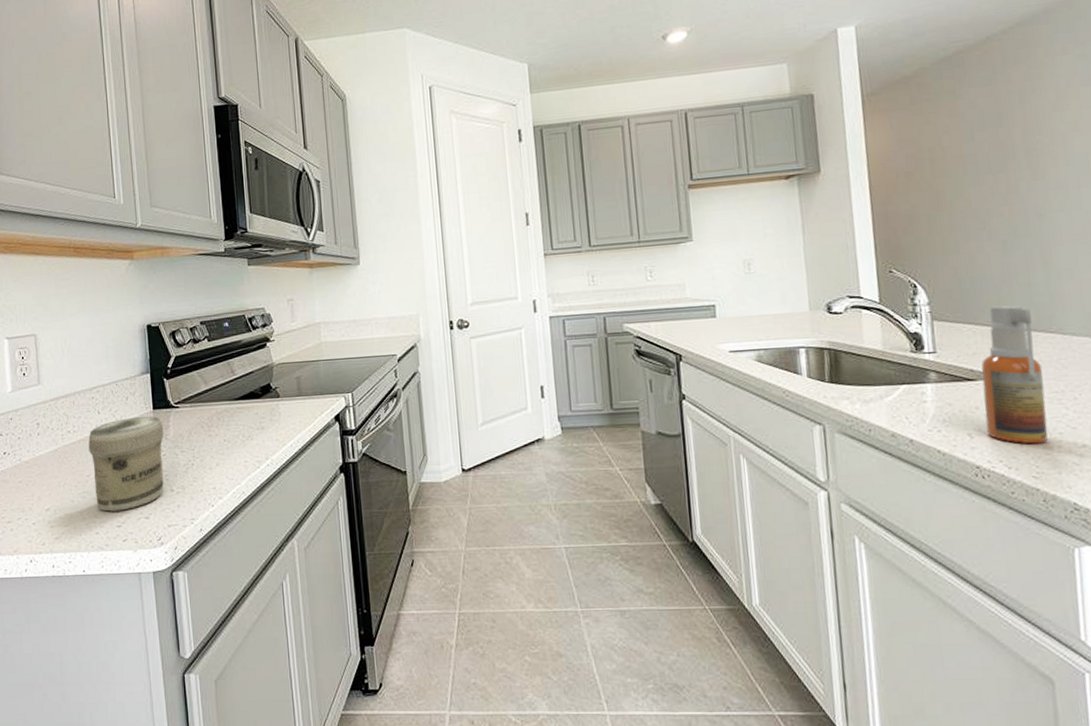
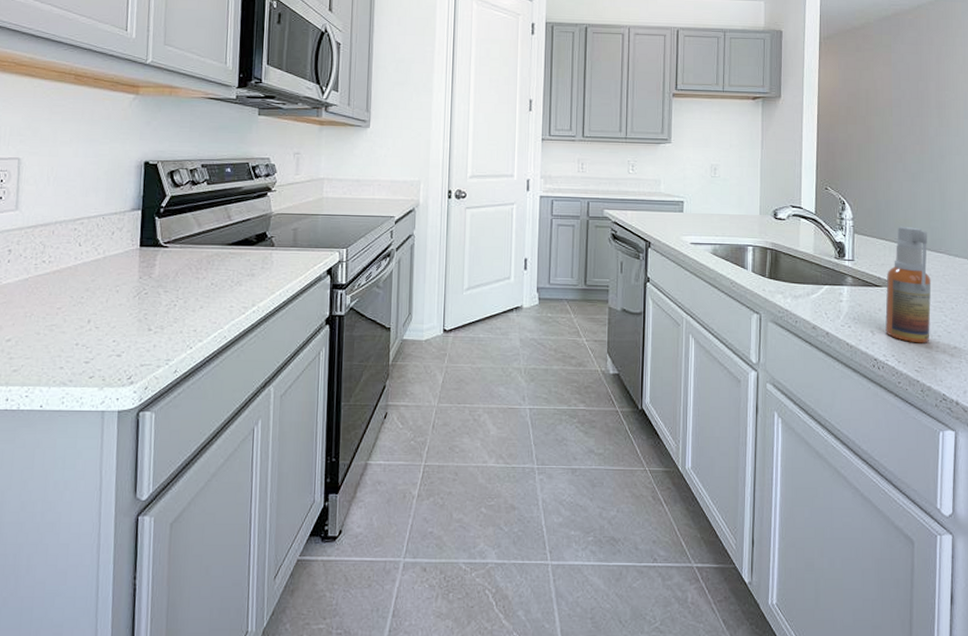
jar: present [88,416,164,512] -> none [63,252,149,347]

